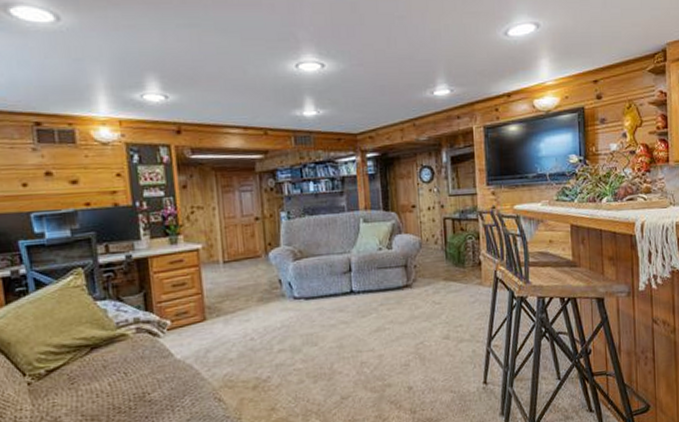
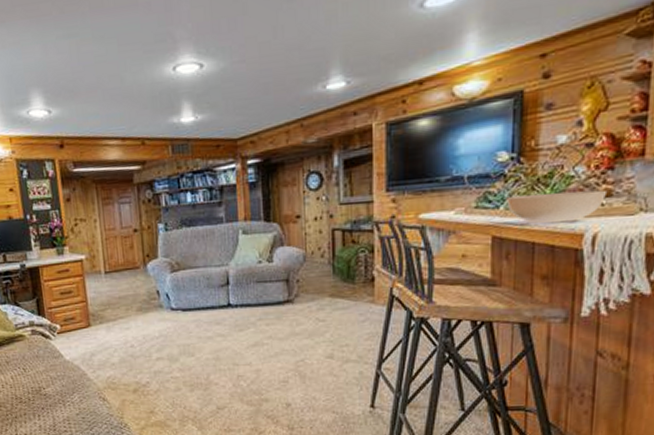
bowl: none [579,187,648,215] -> present [506,189,608,224]

